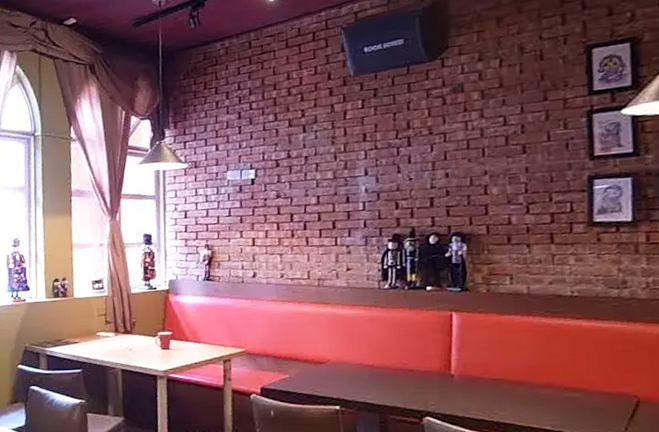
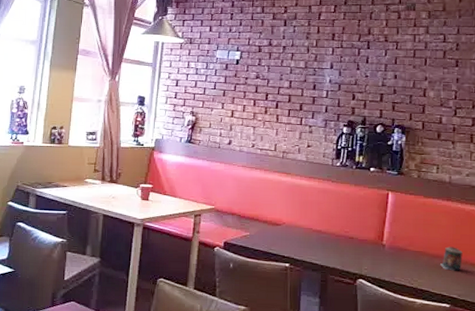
candle: none [526,370,554,399] -> present [440,246,463,271]

